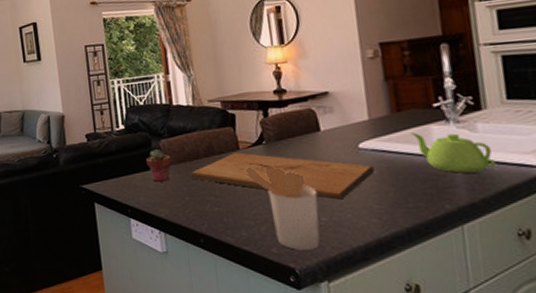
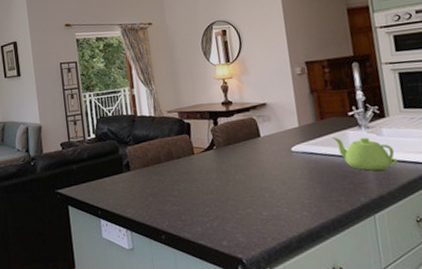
potted succulent: present [146,149,171,182] -> none [114,156,136,185]
cutting board: present [190,152,375,200] -> none [152,157,305,196]
utensil holder: present [245,166,320,250] -> none [200,169,263,242]

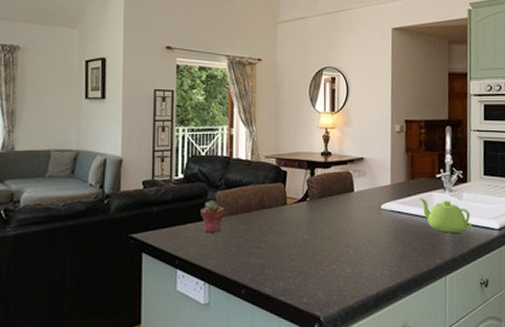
potted succulent: none [114,156,136,185] -> present [201,201,224,233]

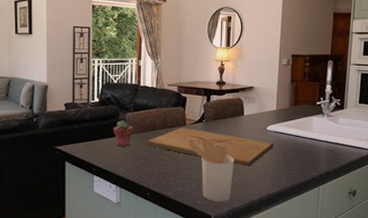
cutting board: none [240,207,390,253] -> present [146,127,274,166]
utensil holder: none [290,221,346,299] -> present [188,139,235,202]
teapot: present [419,198,473,233] -> none [300,121,346,151]

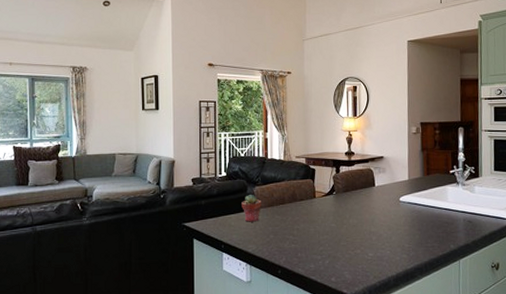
cutting board: present [146,127,274,166] -> none [276,200,408,240]
utensil holder: present [188,139,235,202] -> none [319,212,368,279]

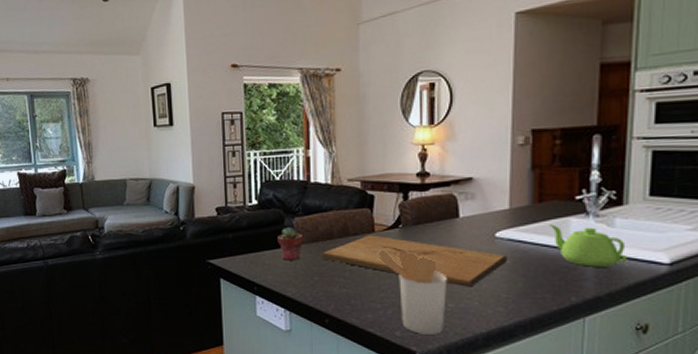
cutting board: none [276,200,408,240] -> present [321,235,507,287]
utensil holder: none [319,212,368,279] -> present [379,250,448,335]
teapot: none [434,191,484,222] -> present [549,224,628,267]

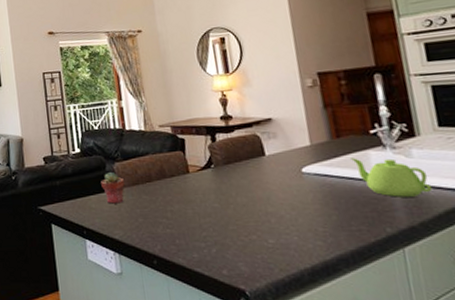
cutting board: present [321,235,507,287] -> none [143,176,318,222]
utensil holder: present [379,250,448,335] -> none [195,189,269,272]

